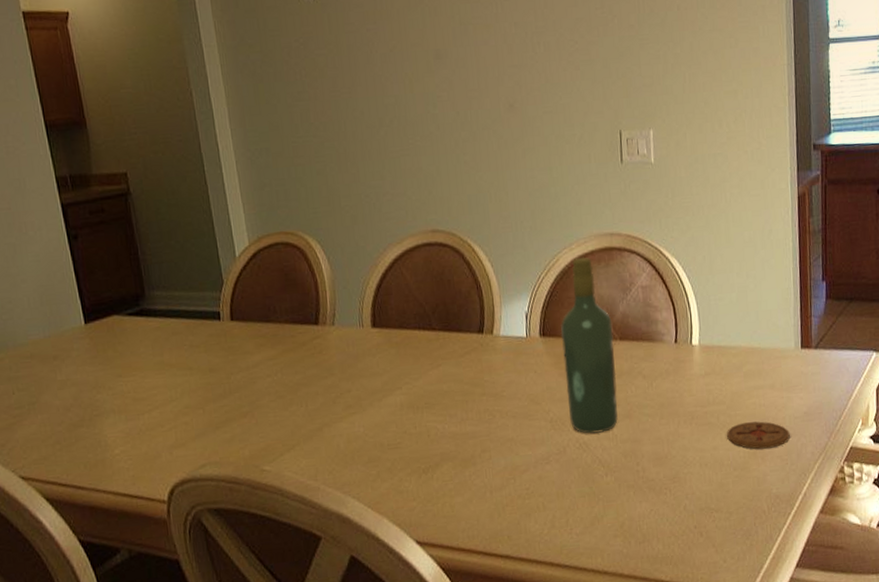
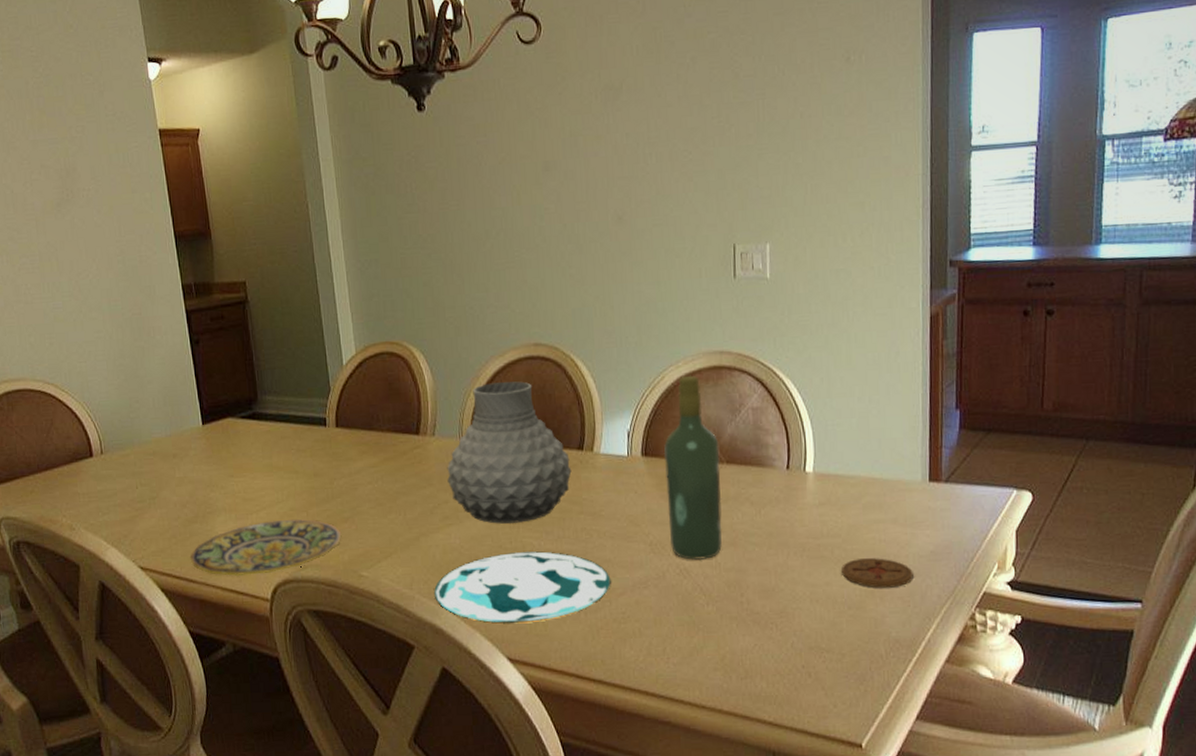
plate: none [76,415,242,479] -> present [189,519,342,576]
plate: none [340,434,515,508] -> present [434,551,611,623]
vase: none [348,268,473,410] -> present [447,381,572,524]

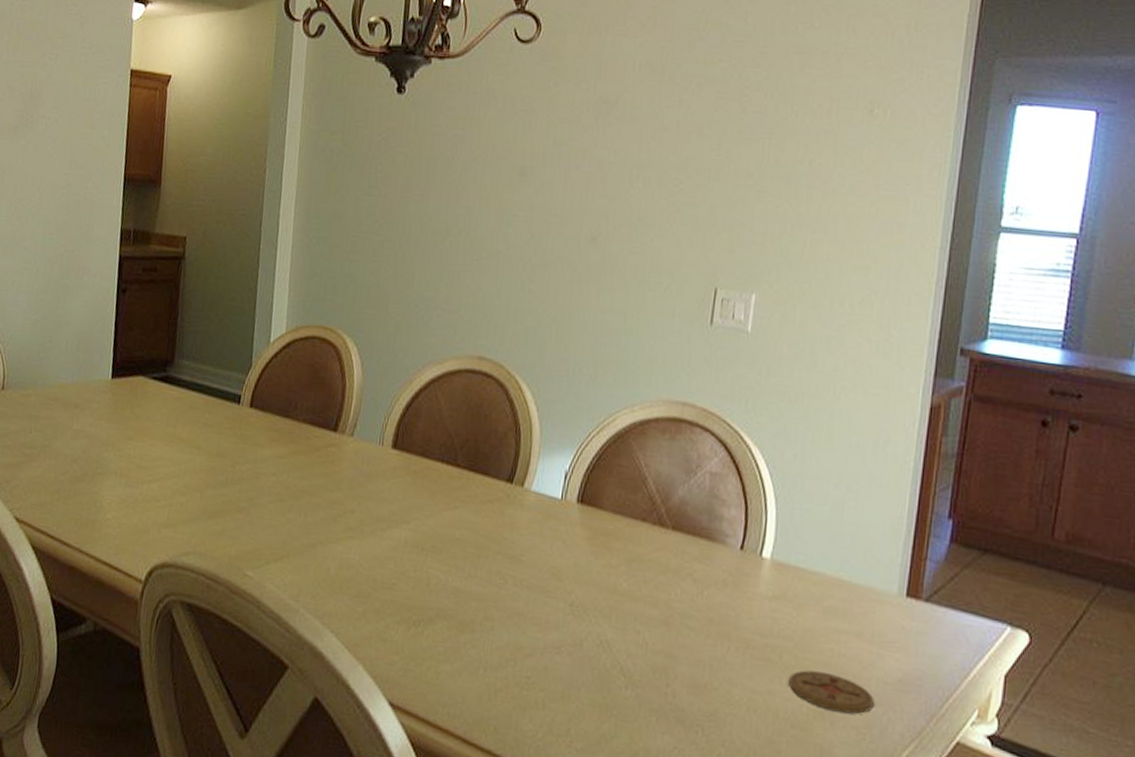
plate: present [189,519,342,576] -> none [69,494,234,552]
plate: present [434,551,611,623] -> none [321,581,520,667]
vase: present [447,381,572,524] -> none [358,390,496,551]
wine bottle: present [663,375,722,560] -> none [594,421,667,635]

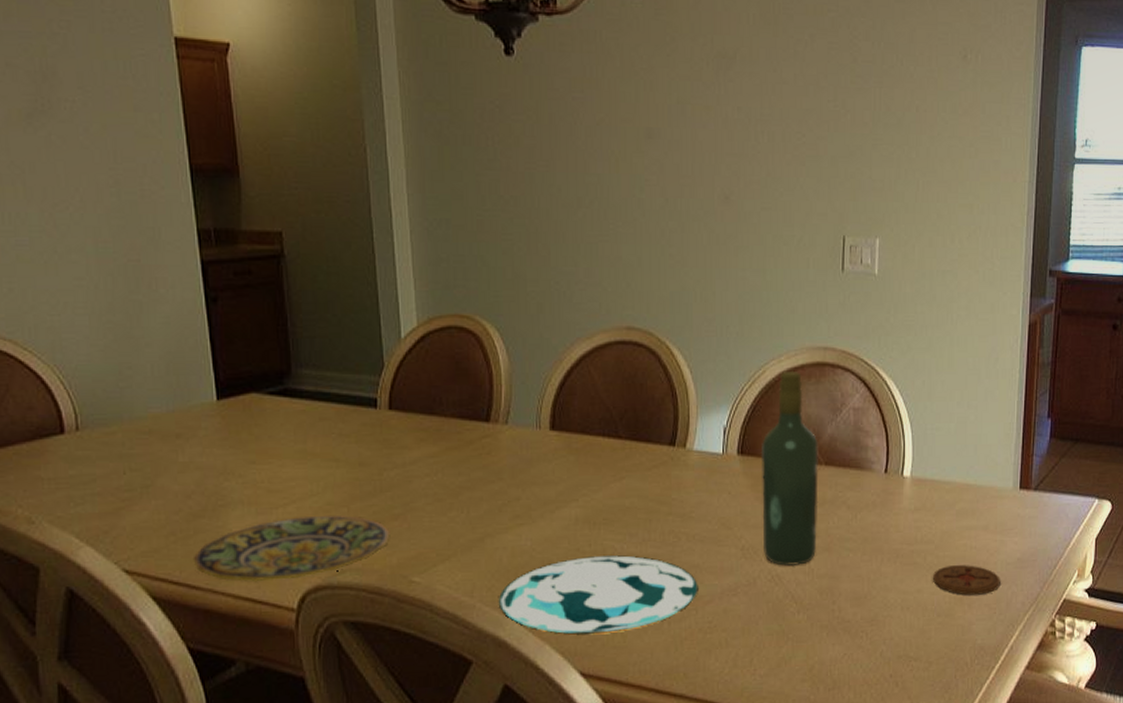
plate: none [69,494,234,552] -> present [192,515,391,581]
plate: none [321,581,520,667] -> present [499,555,698,634]
wine bottle: none [594,421,667,635] -> present [760,370,818,566]

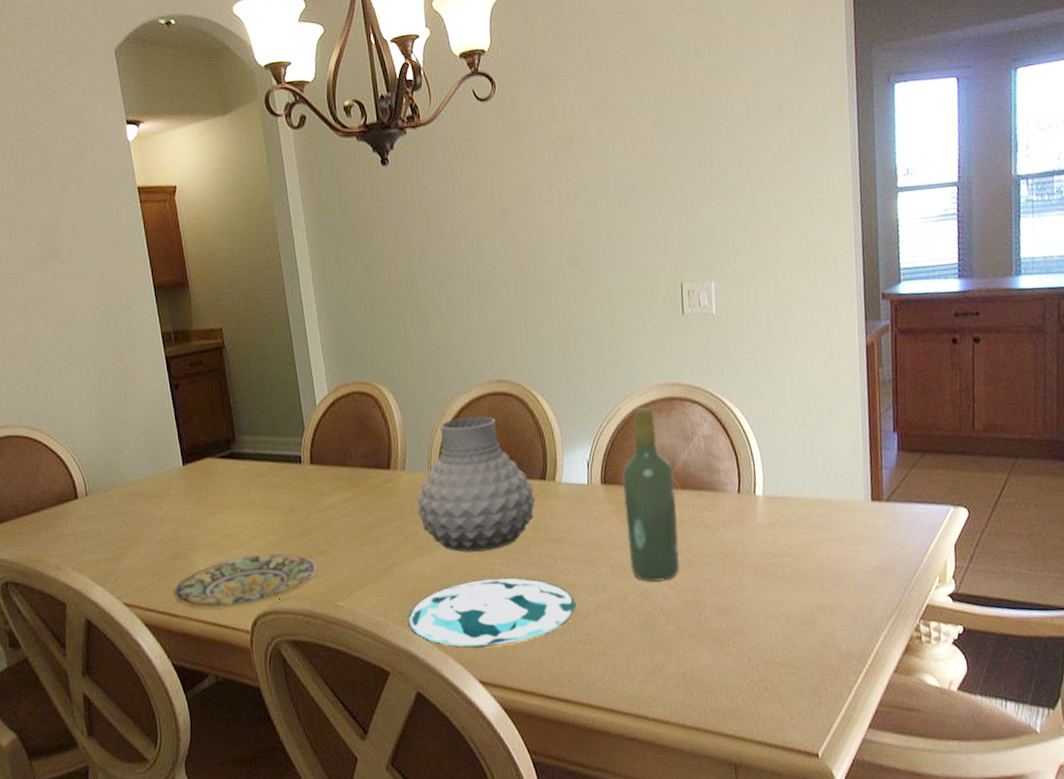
vase: none [520,368,661,525] -> present [417,416,536,553]
coaster: present [933,565,1000,595] -> none [793,575,861,604]

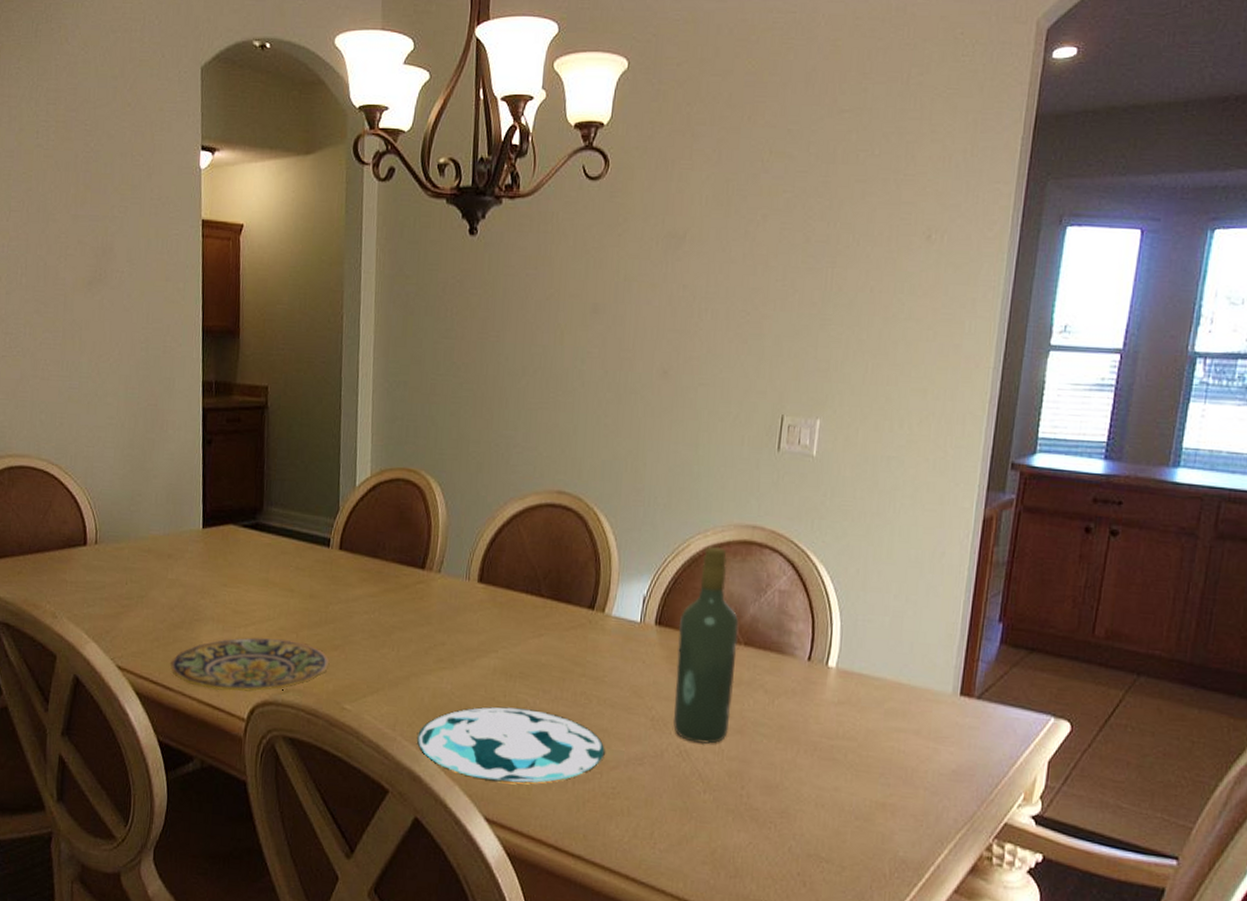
vase: present [417,416,536,553] -> none [447,526,579,677]

